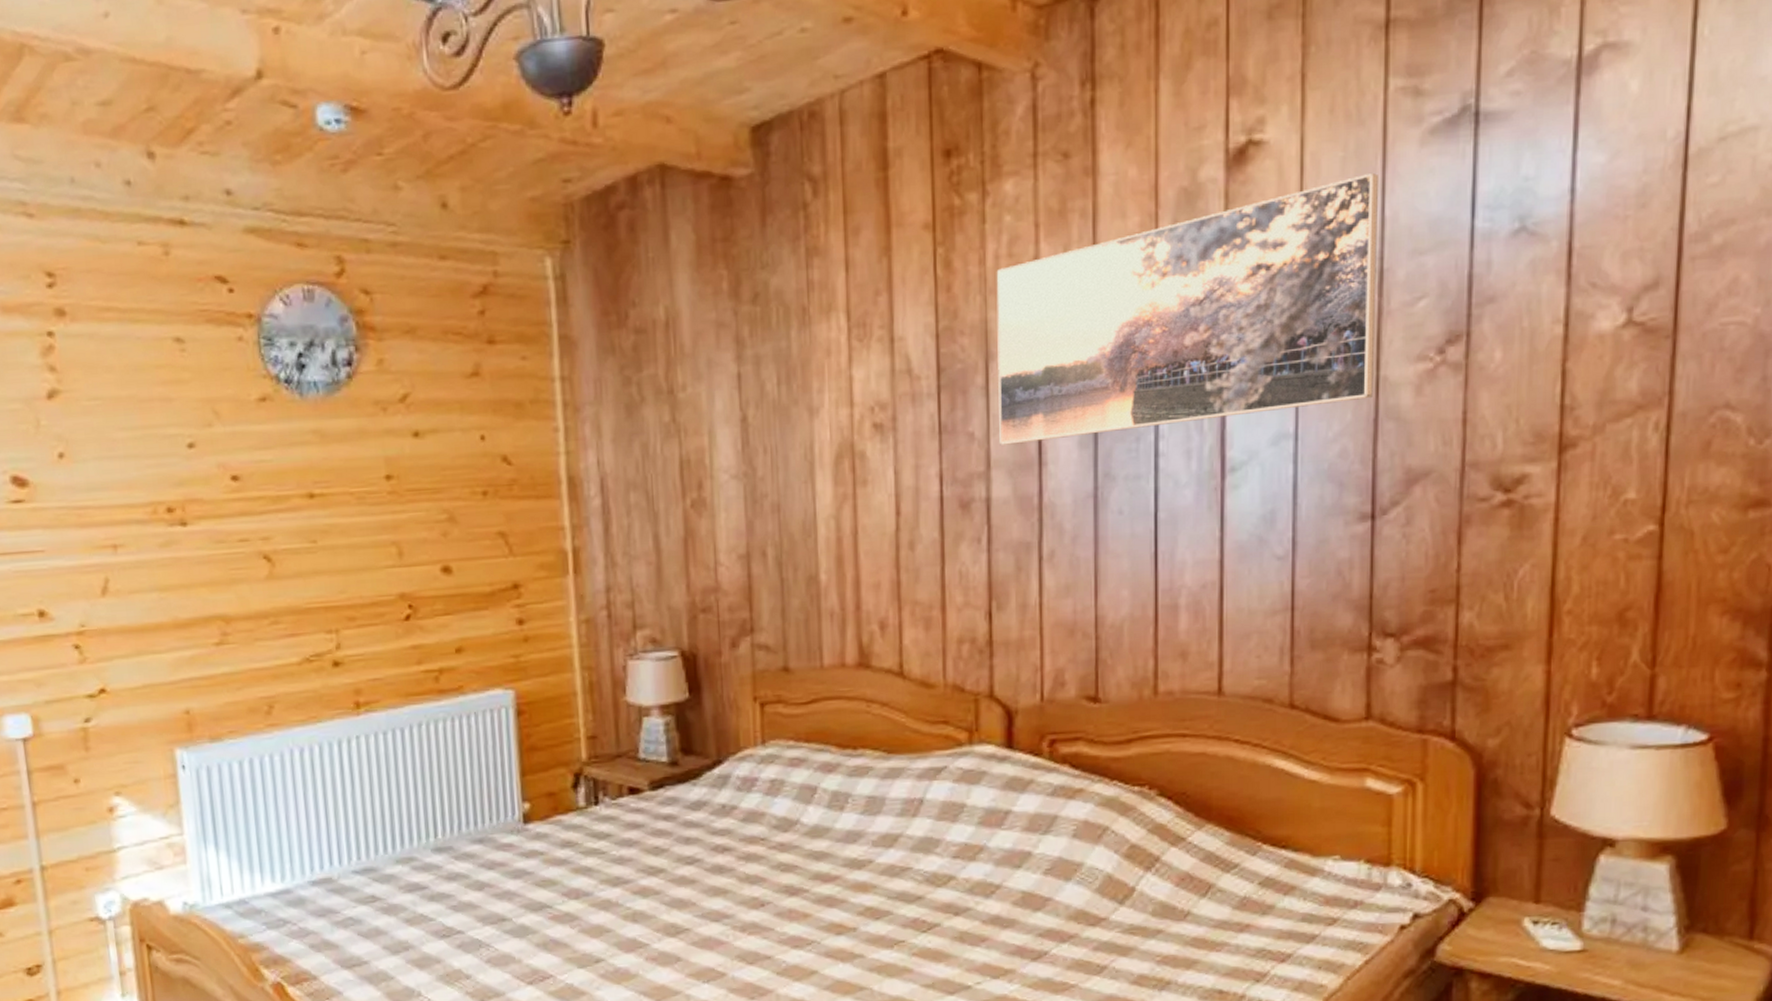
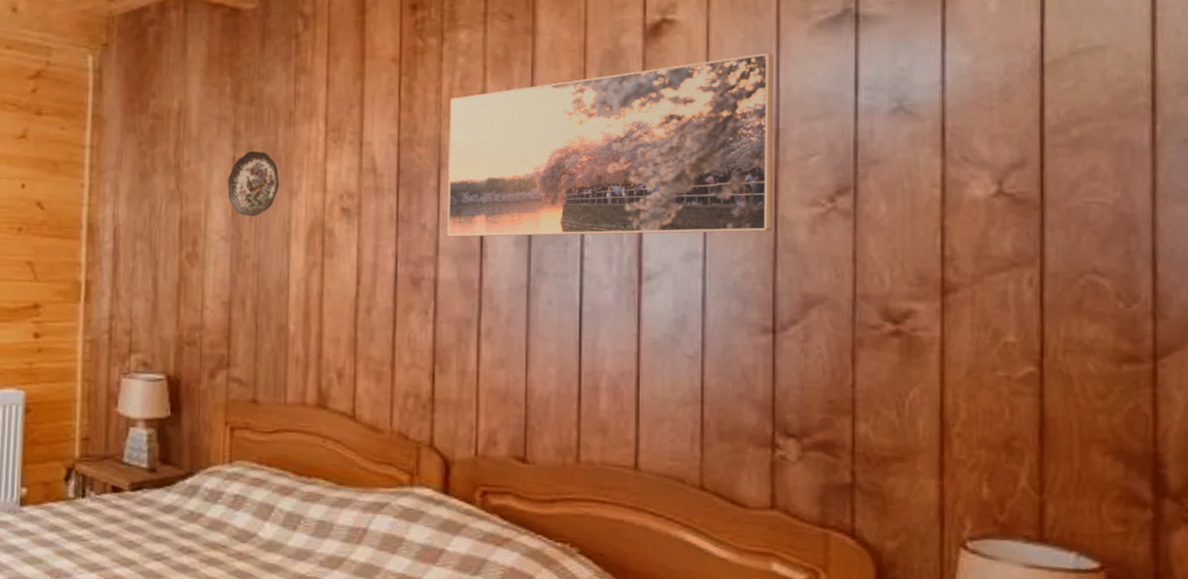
decorative plate: none [734,362,797,447] -> present [228,150,280,217]

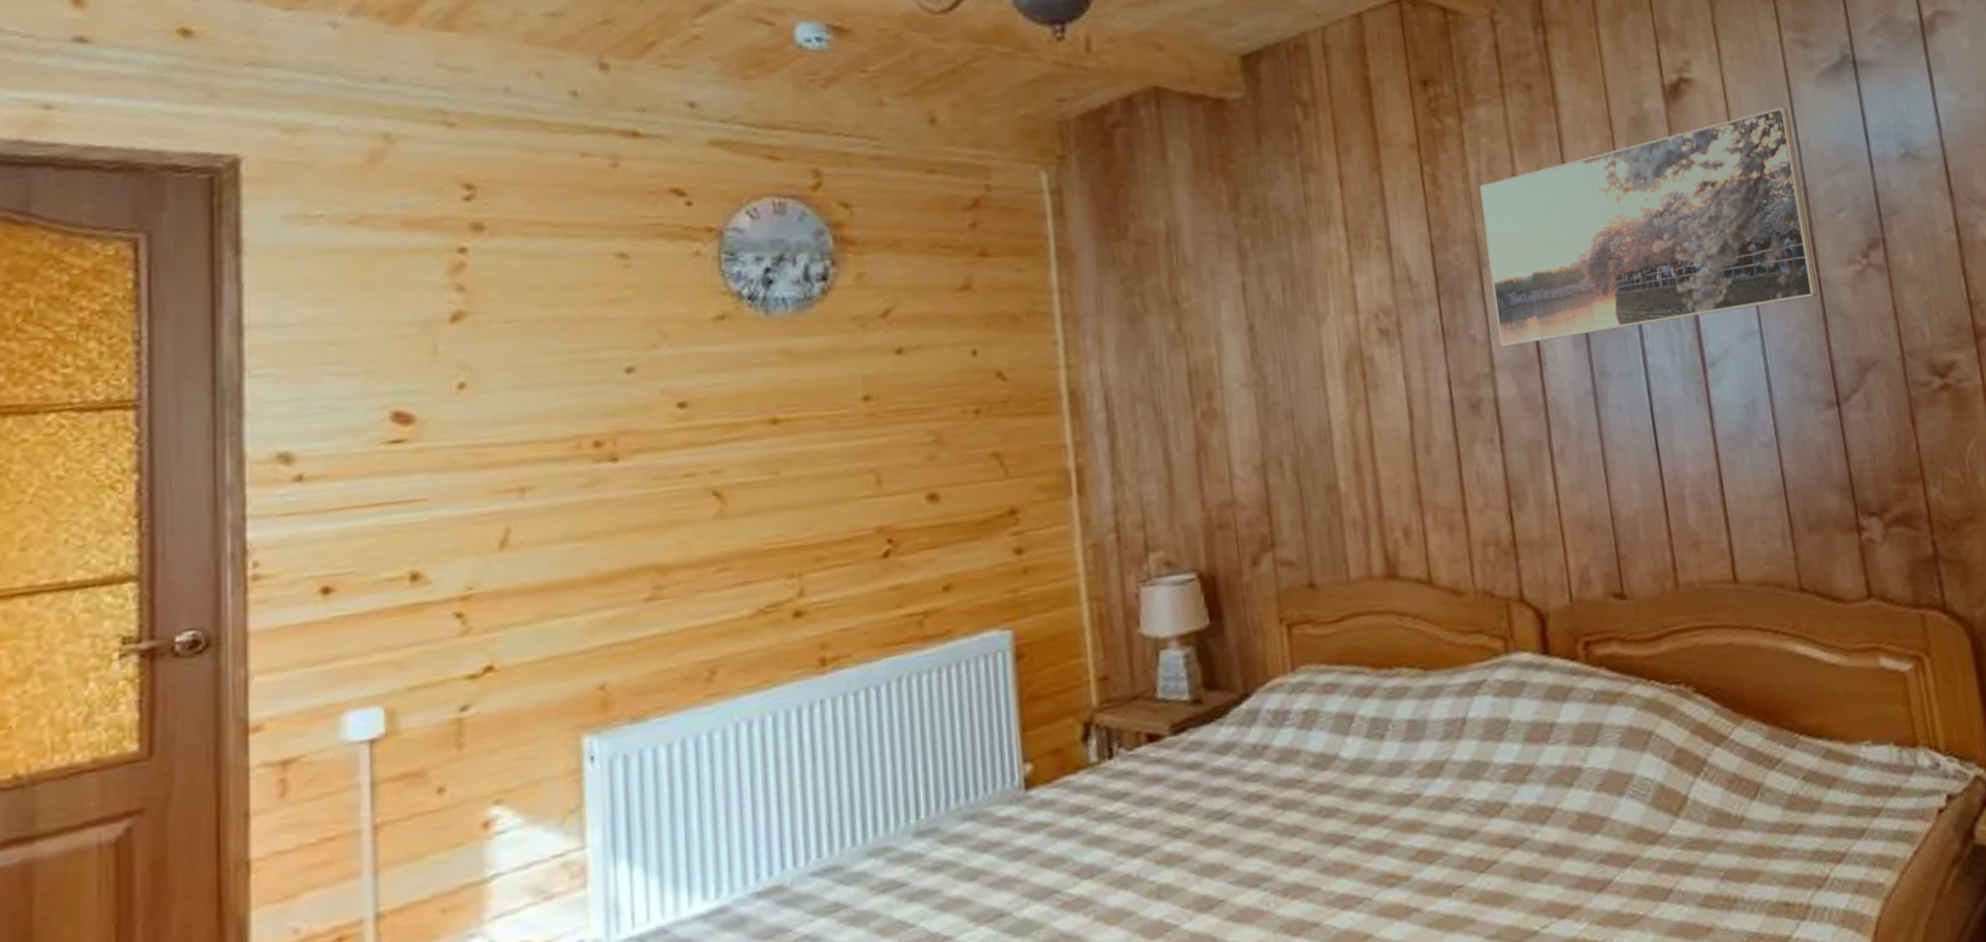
decorative plate: present [228,150,280,217] -> none [1239,271,1303,354]

